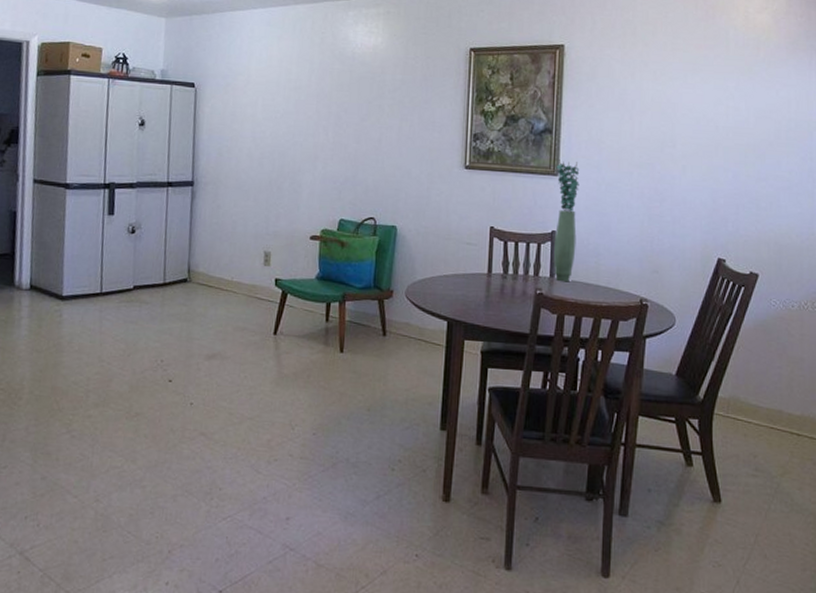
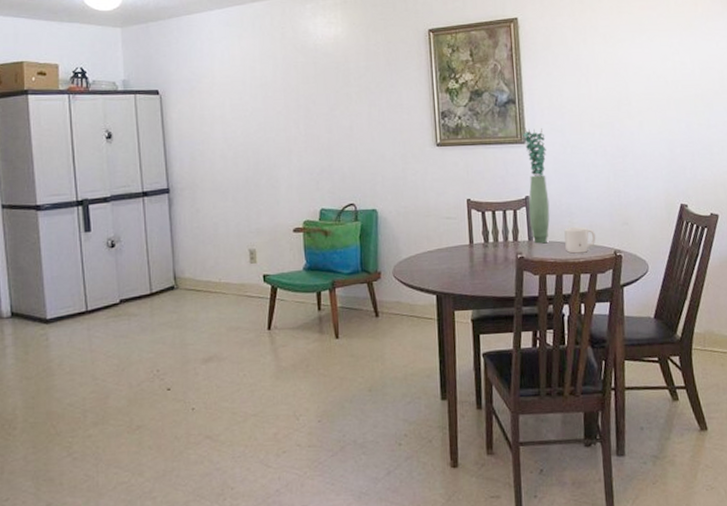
mug: none [588,268,622,297] -> present [564,226,596,254]

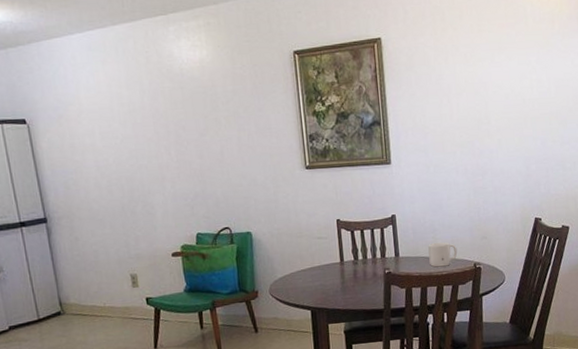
vase: present [523,128,550,244] -> none [388,149,415,260]

